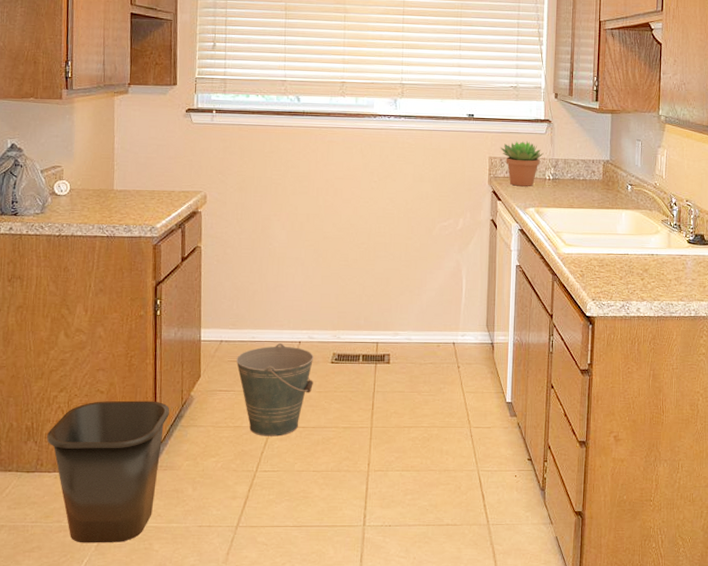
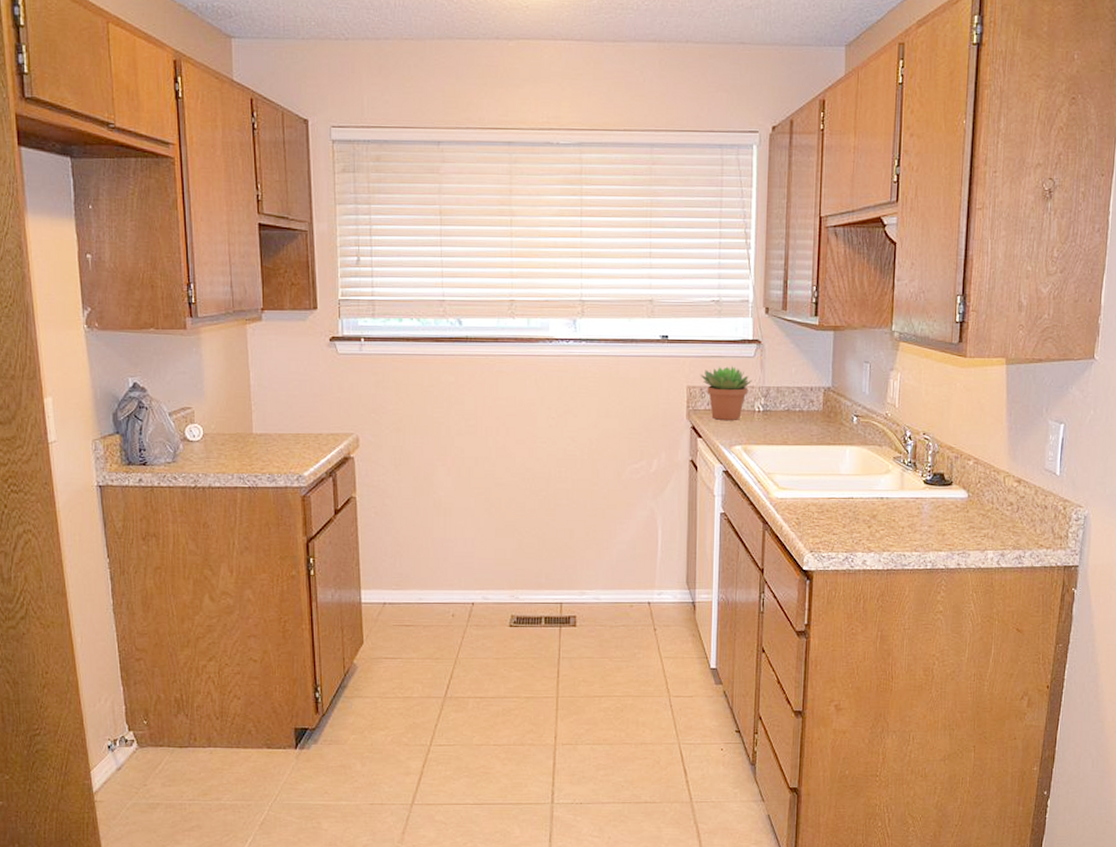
waste bin: present [47,400,169,543] -> none [198,669,331,822]
bucket: present [236,343,313,437] -> none [402,605,490,708]

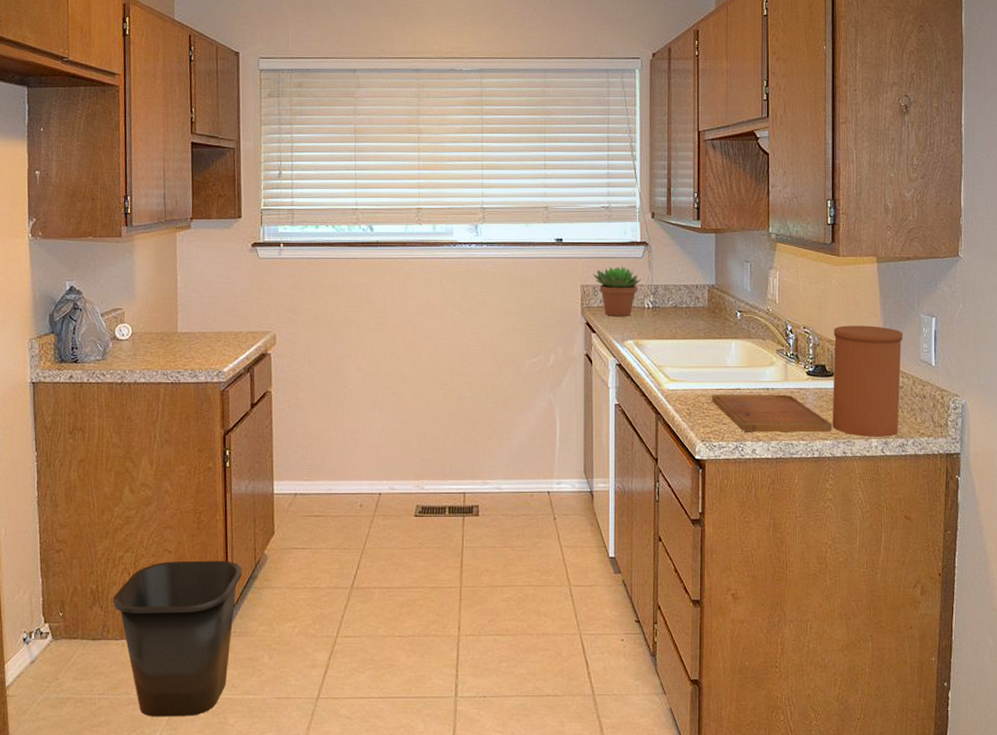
waste bin: none [198,669,331,822] -> present [113,560,242,717]
cutting board: none [822,503,947,543] -> present [711,394,832,433]
canister: none [947,432,1029,549] -> present [832,325,903,437]

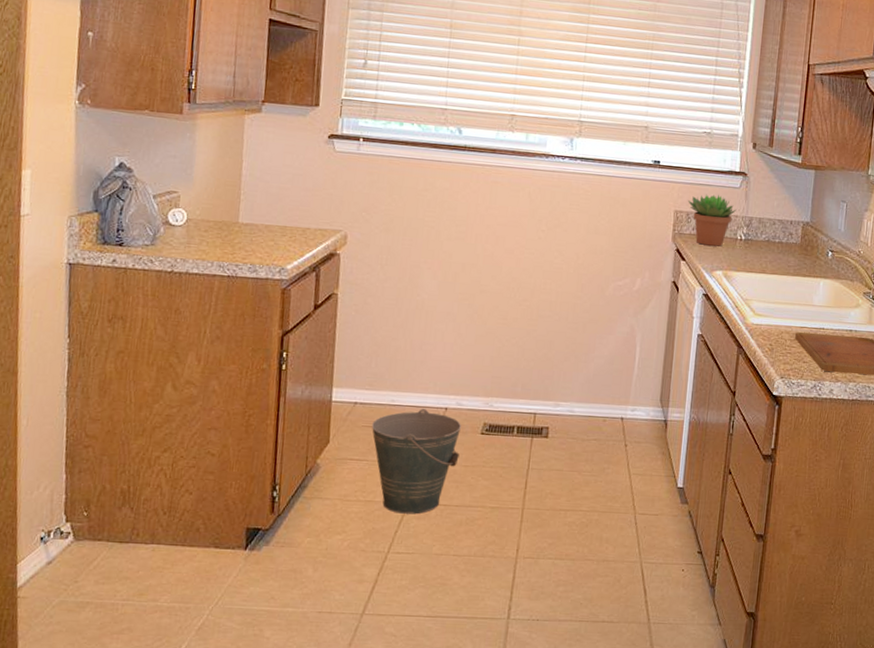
waste bin: present [113,560,242,717] -> none [145,464,291,627]
bucket: none [311,496,396,598] -> present [371,409,461,514]

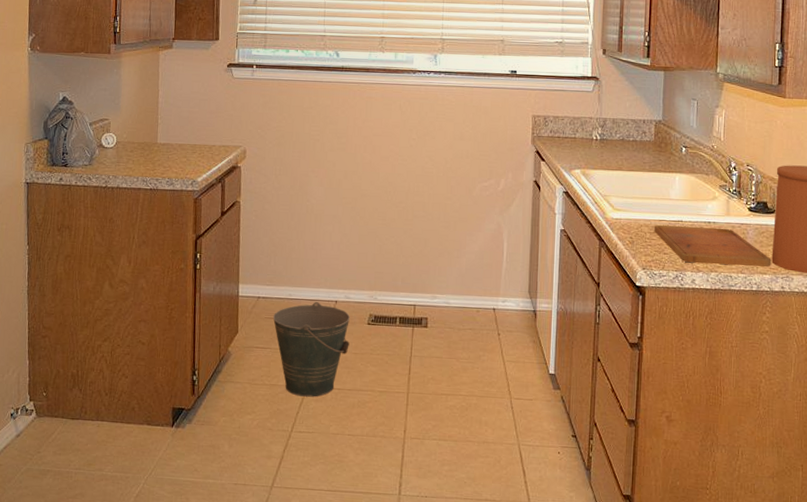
succulent plant: present [687,194,737,247] -> none [544,99,591,147]

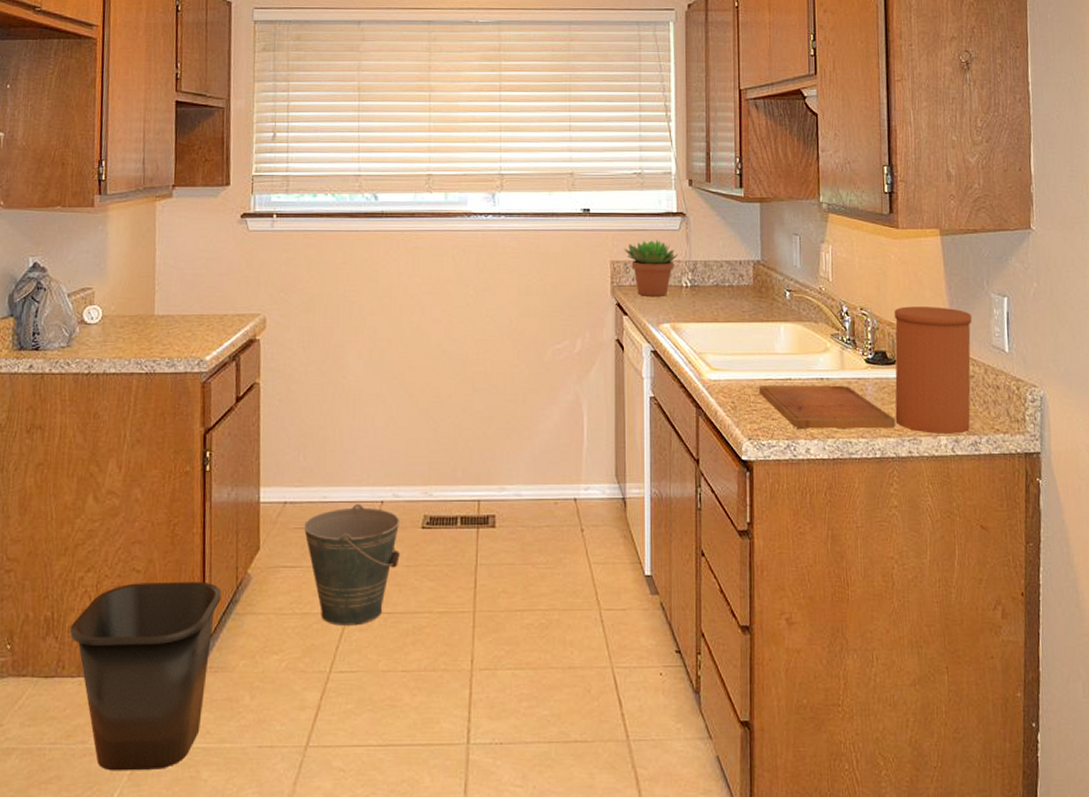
waste bin: none [91,352,207,495] -> present [70,581,221,771]
succulent plant: none [544,99,591,147] -> present [623,240,679,296]

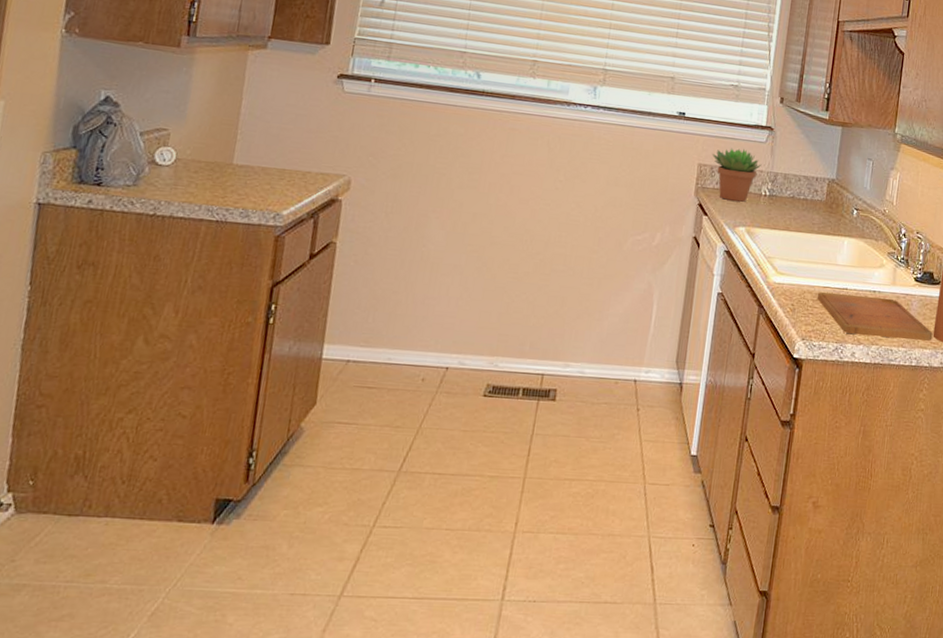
waste bin: present [70,581,221,771] -> none [101,428,271,612]
bucket: present [303,504,400,626] -> none [363,368,462,484]

